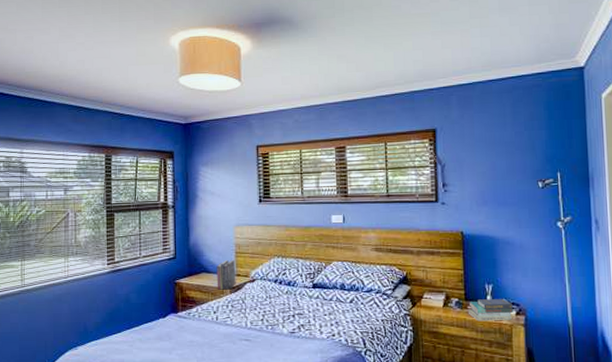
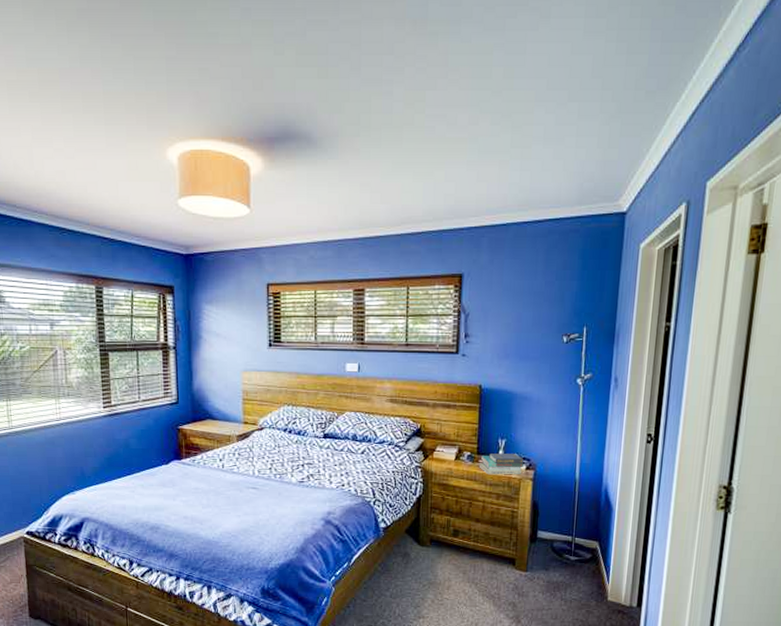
books: present [216,259,236,290] -> none [222,406,243,438]

